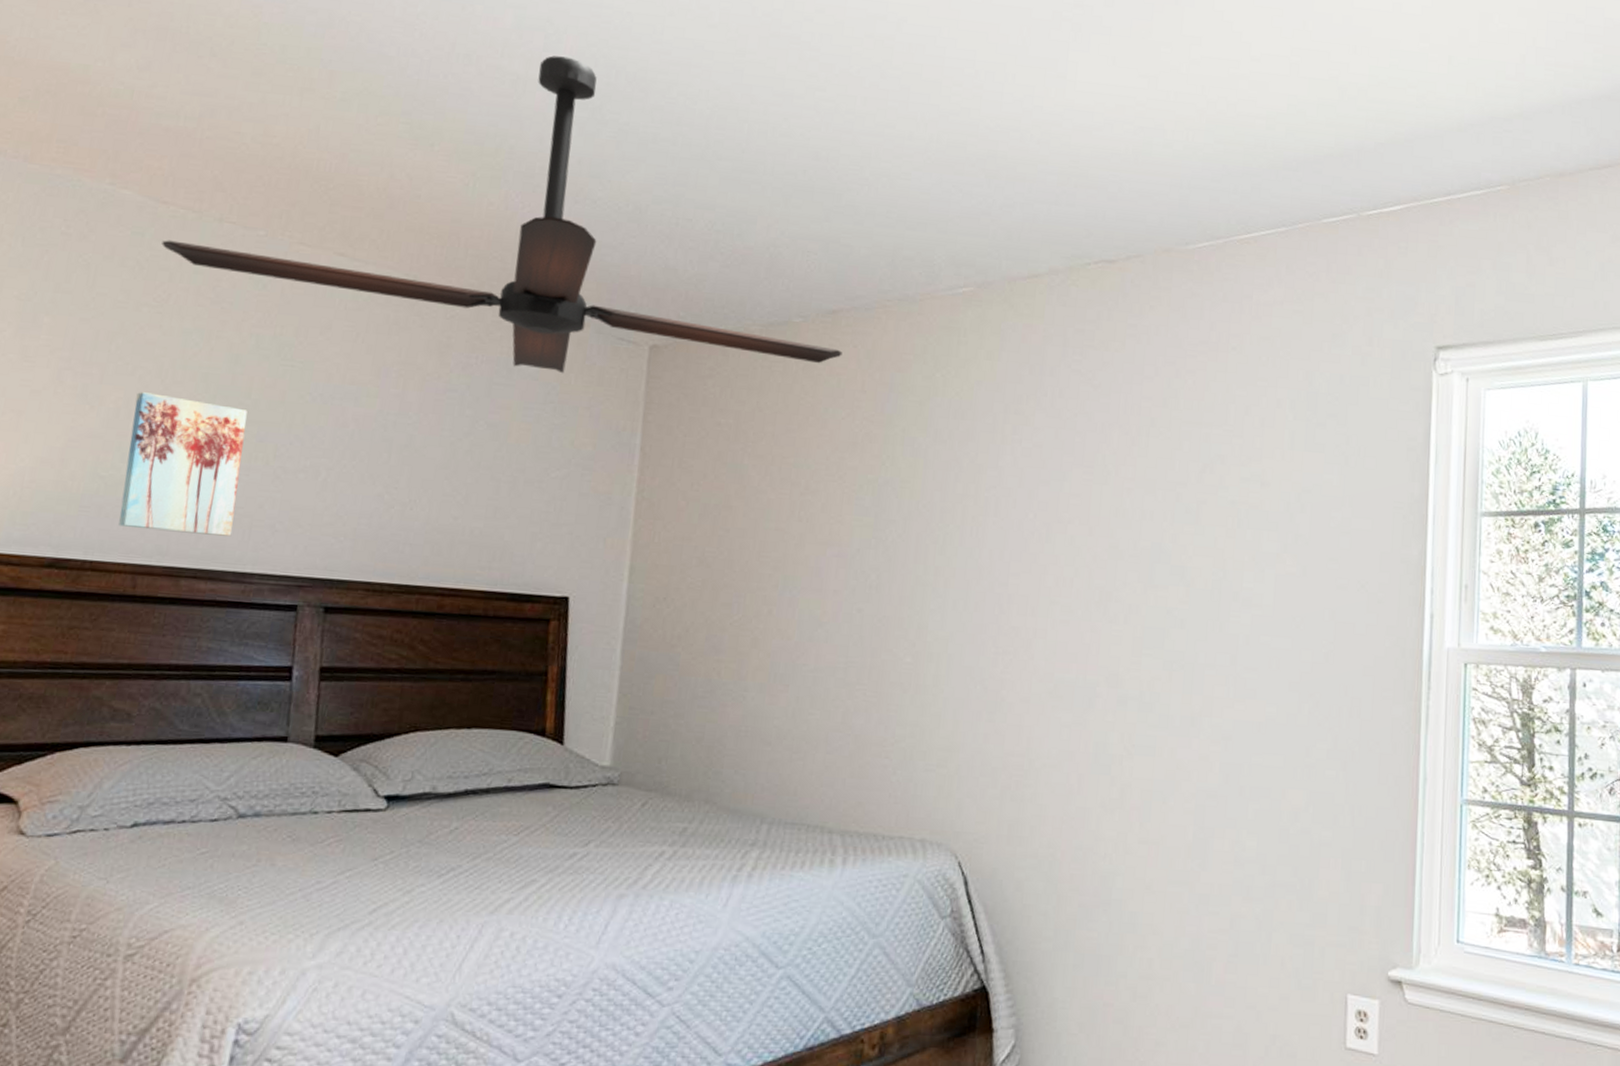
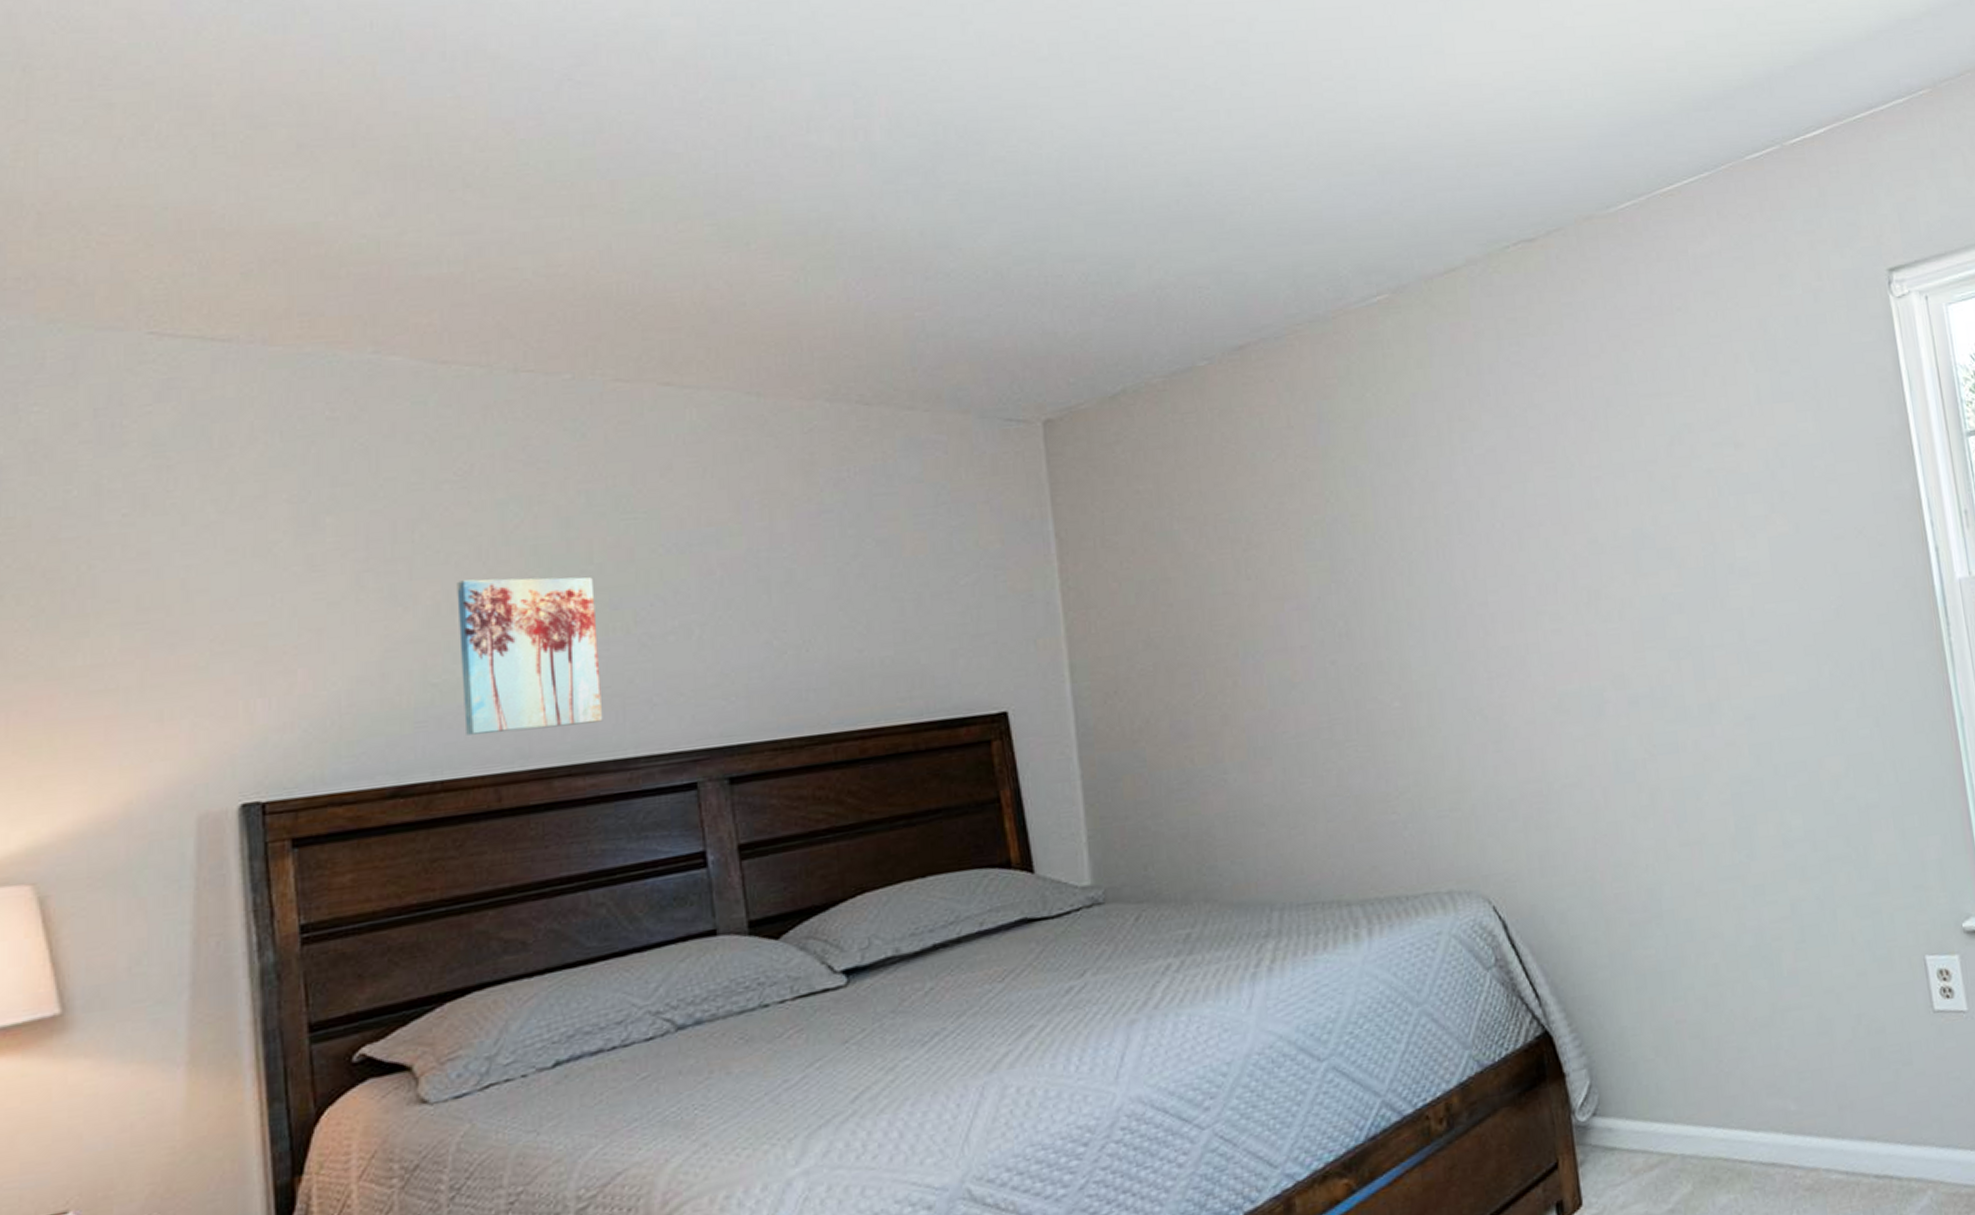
ceiling fan: present [162,55,843,374] -> none [450,120,1259,473]

